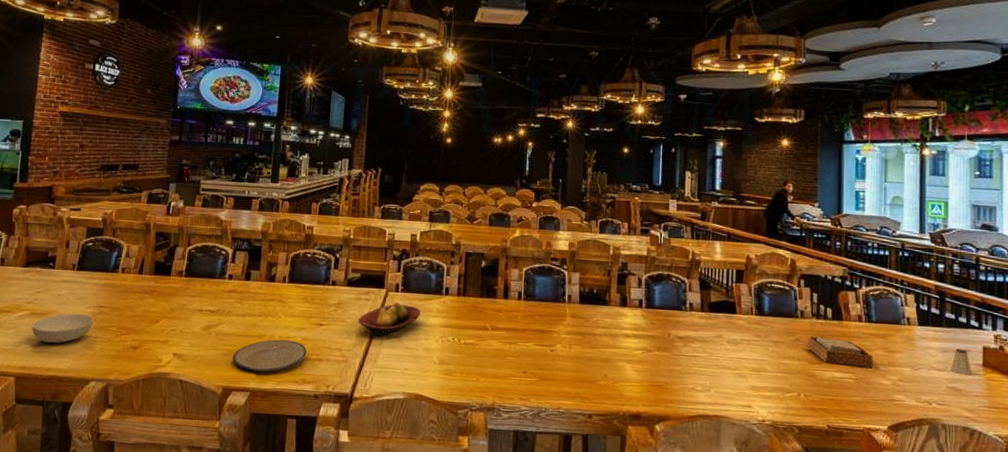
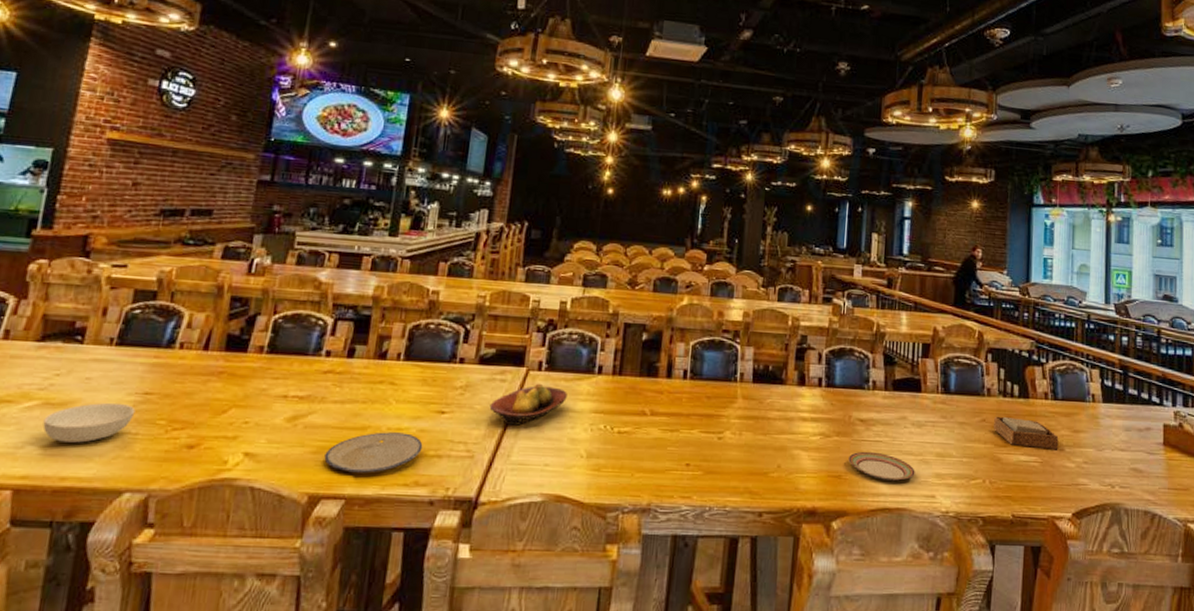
plate: none [669,364,732,392] -> present [848,451,915,482]
saltshaker: present [951,349,972,376] -> none [1133,427,1154,455]

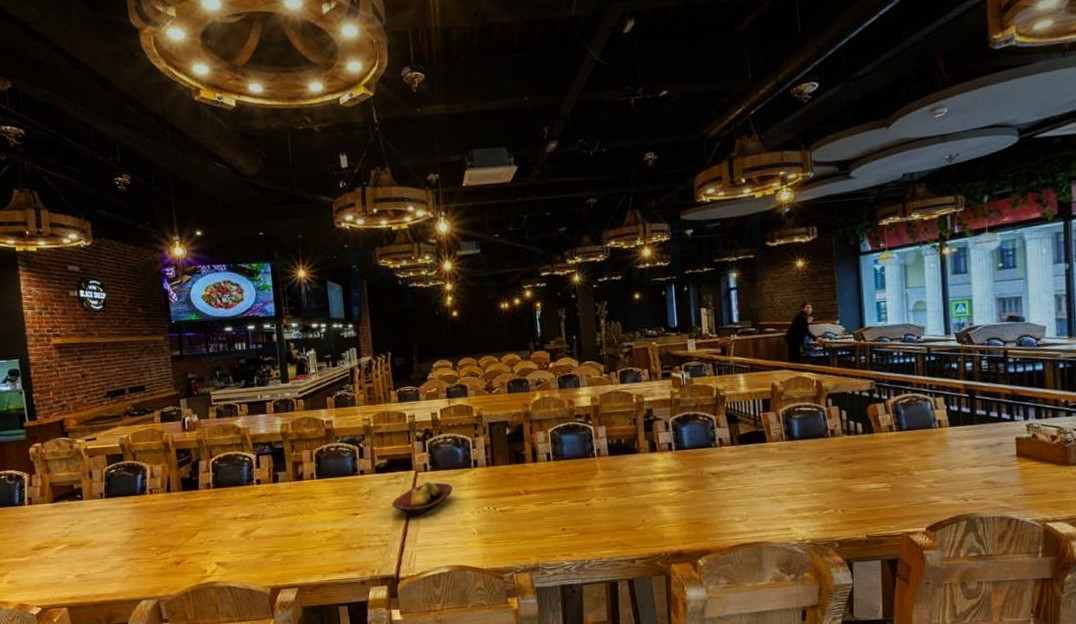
serving bowl: present [43,402,136,443] -> none [73,538,133,571]
plate: present [324,432,423,473] -> none [275,533,347,568]
plate: present [848,451,915,482] -> none [705,498,769,521]
napkin holder: present [994,416,1059,450] -> none [840,452,907,477]

